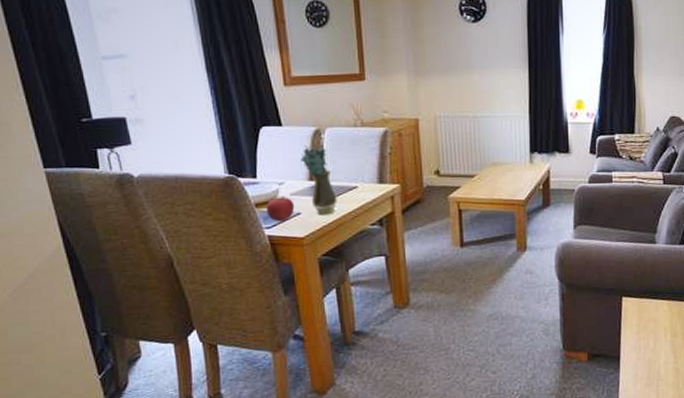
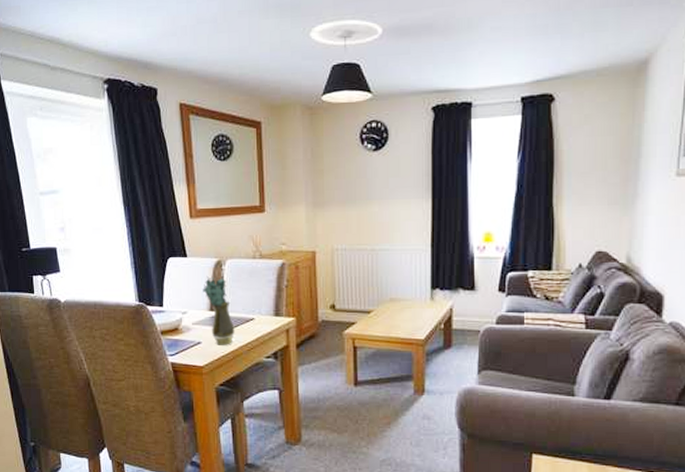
fruit: present [265,197,295,222] -> none [170,326,196,350]

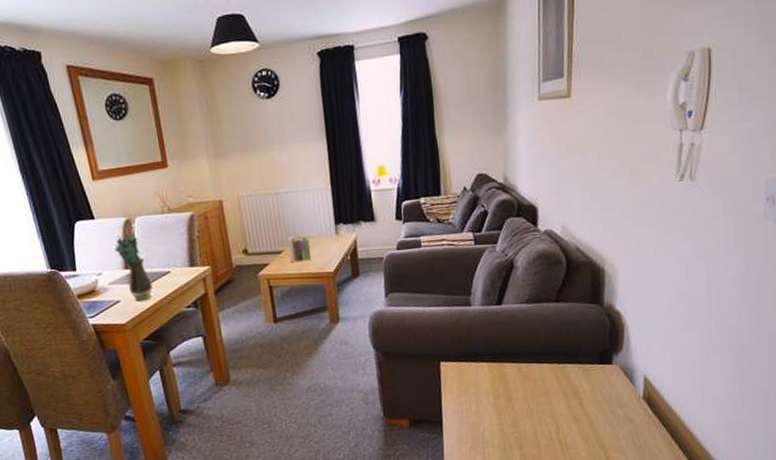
books: none [379,295,401,325] -> present [287,233,311,263]

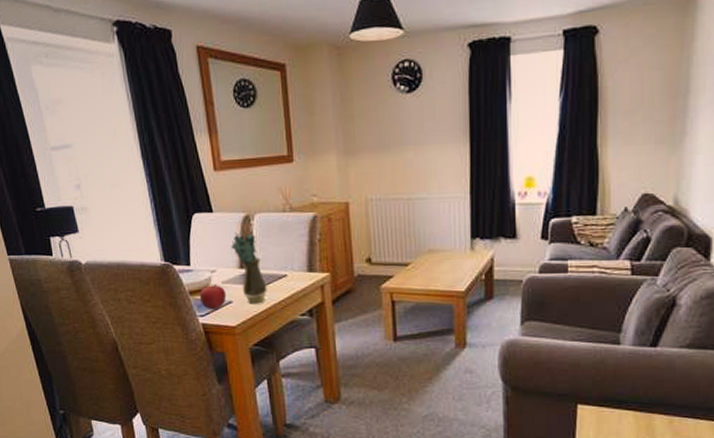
fruit: none [87,287,114,311] -> present [199,285,227,310]
books: present [287,233,311,263] -> none [416,246,440,278]

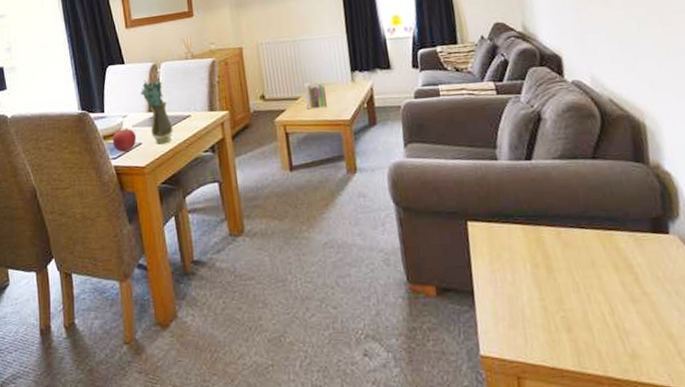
books: none [416,246,440,278] -> present [304,80,327,110]

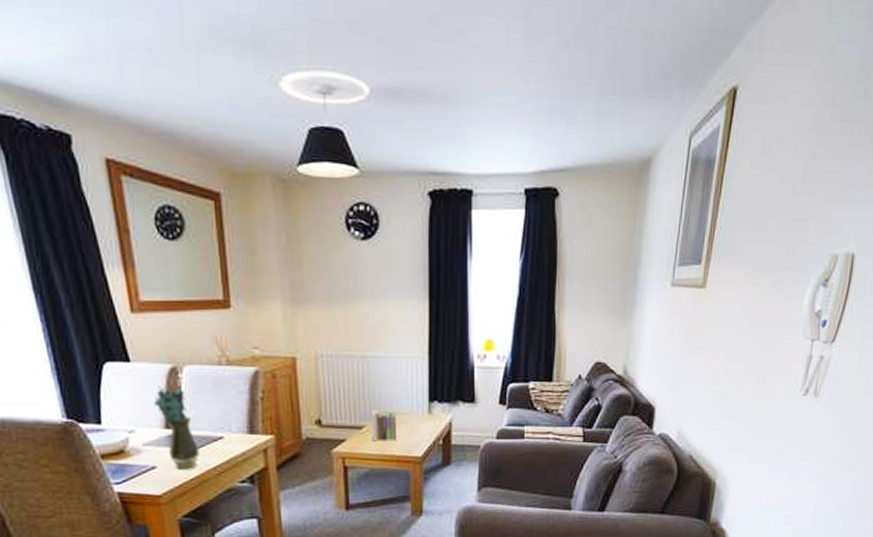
fruit: present [112,129,137,153] -> none [113,447,149,477]

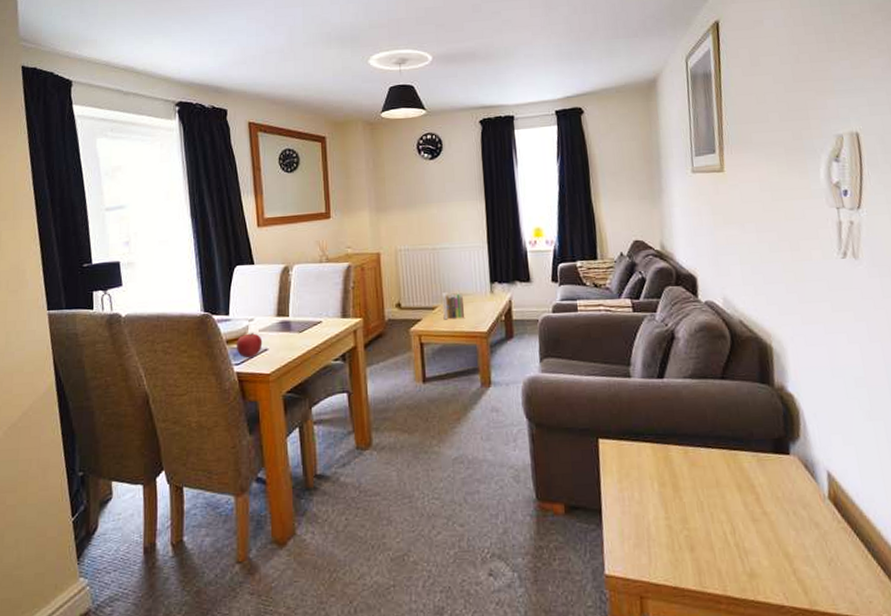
fruit: none [113,447,149,477] -> present [236,333,263,359]
vase: present [154,386,200,470] -> none [270,282,302,351]

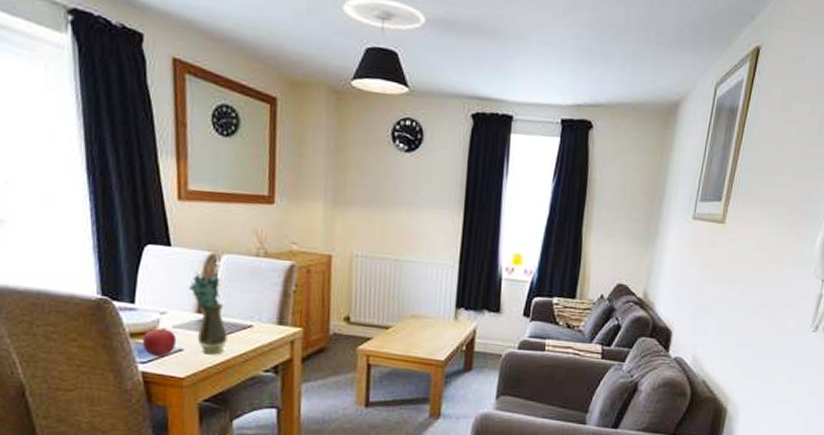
vase: none [270,282,302,351] -> present [189,272,228,355]
books: present [442,290,464,320] -> none [397,310,423,344]

